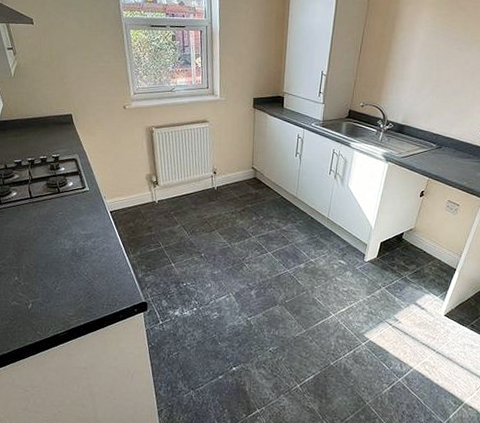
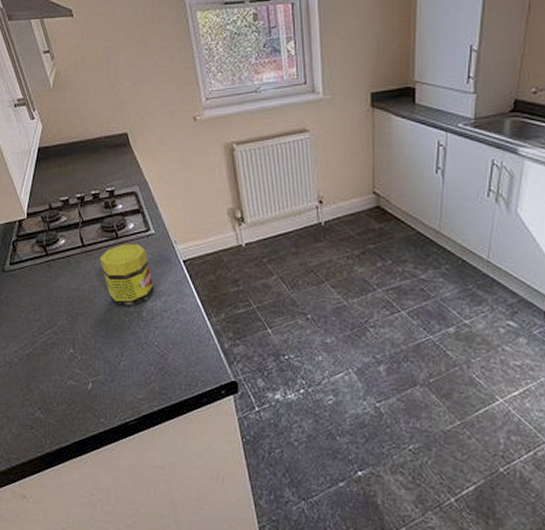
jar: none [43,197,87,245] -> present [99,244,155,306]

